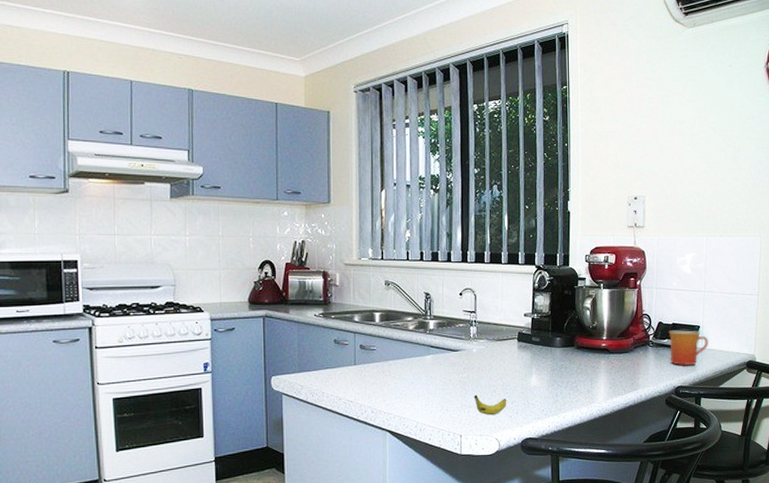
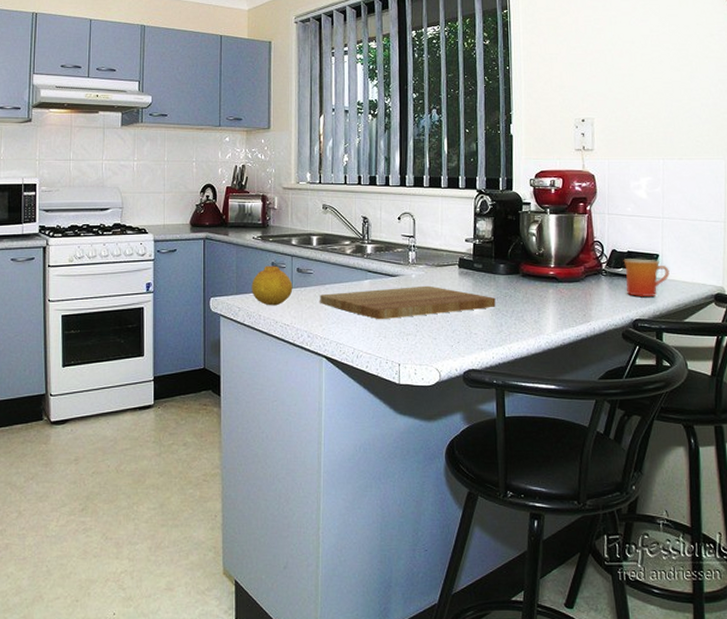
fruit: none [314,343,356,383] -> present [252,266,293,306]
cutting board: none [383,359,552,394] -> present [320,285,496,320]
banana: present [474,395,507,416] -> none [412,322,448,344]

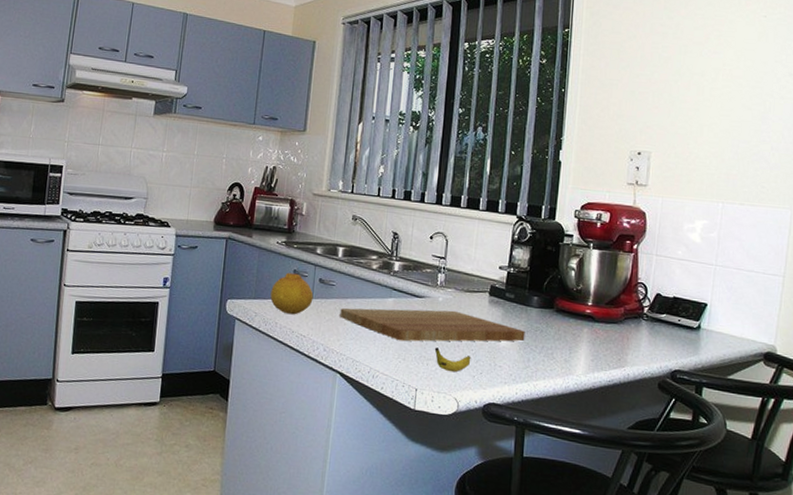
banana: none [412,322,448,344] -> present [434,347,471,373]
mug: present [623,259,670,298] -> none [667,304,717,348]

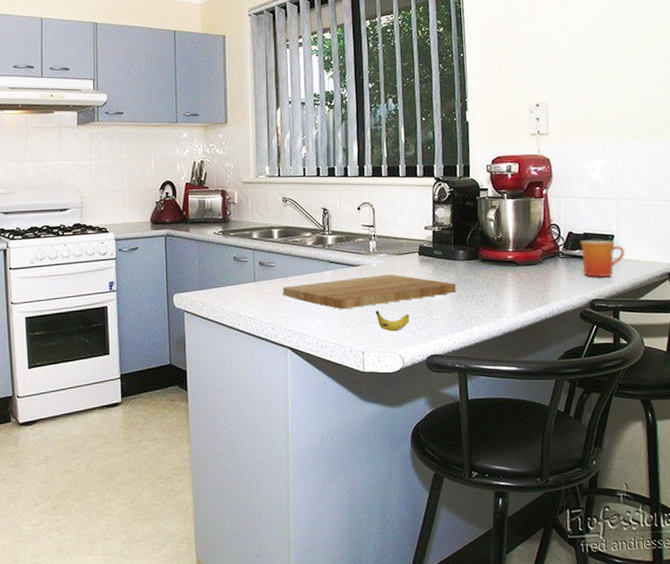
fruit: present [270,272,314,315] -> none [214,260,256,300]
mug: none [667,304,717,348] -> present [580,240,625,278]

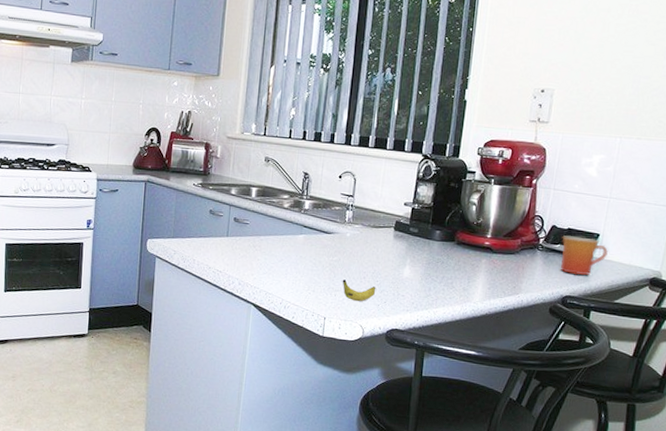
cutting board: present [282,274,456,310] -> none [253,244,427,275]

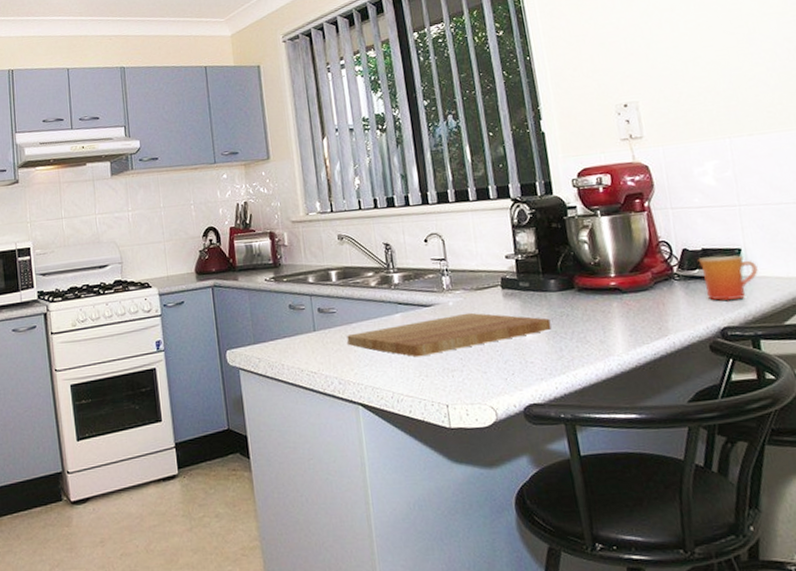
cutting board: none [253,244,427,275] -> present [347,312,552,357]
banana: present [342,279,376,302] -> none [456,356,499,380]

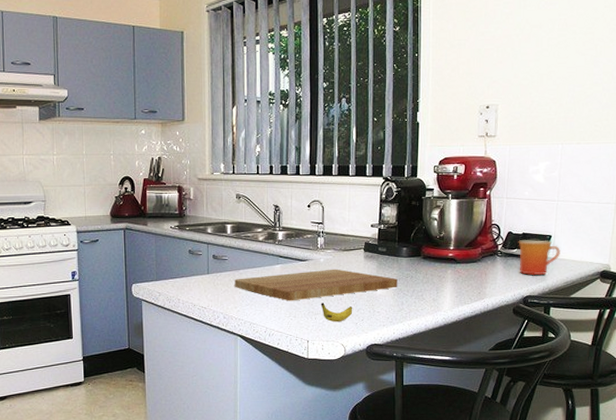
banana: none [456,356,499,380] -> present [320,303,353,323]

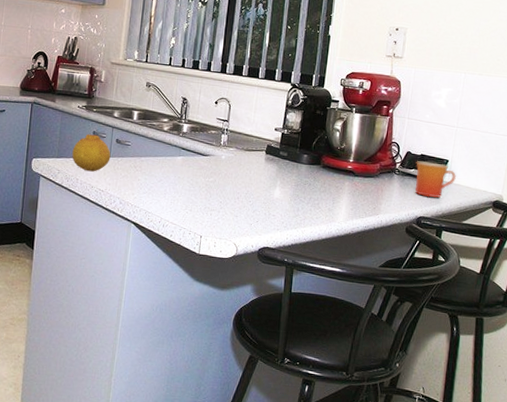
fruit: none [170,253,209,291] -> present [72,134,111,172]
cutting board: present [234,269,398,301] -> none [134,165,296,195]
banana: present [320,303,353,323] -> none [217,199,249,221]

